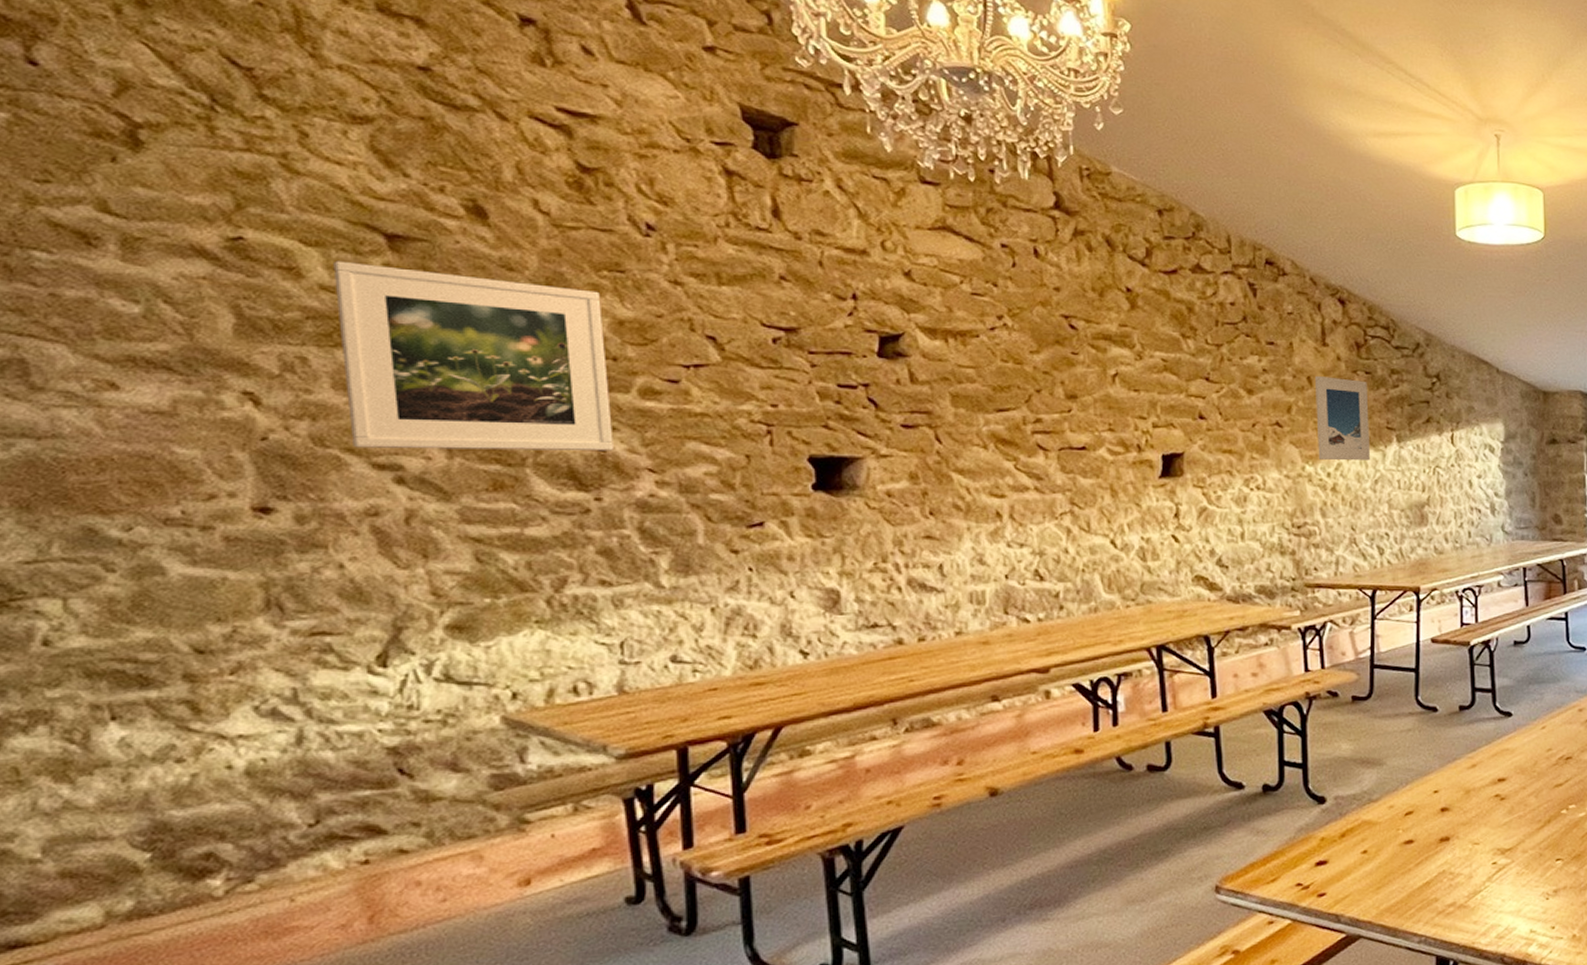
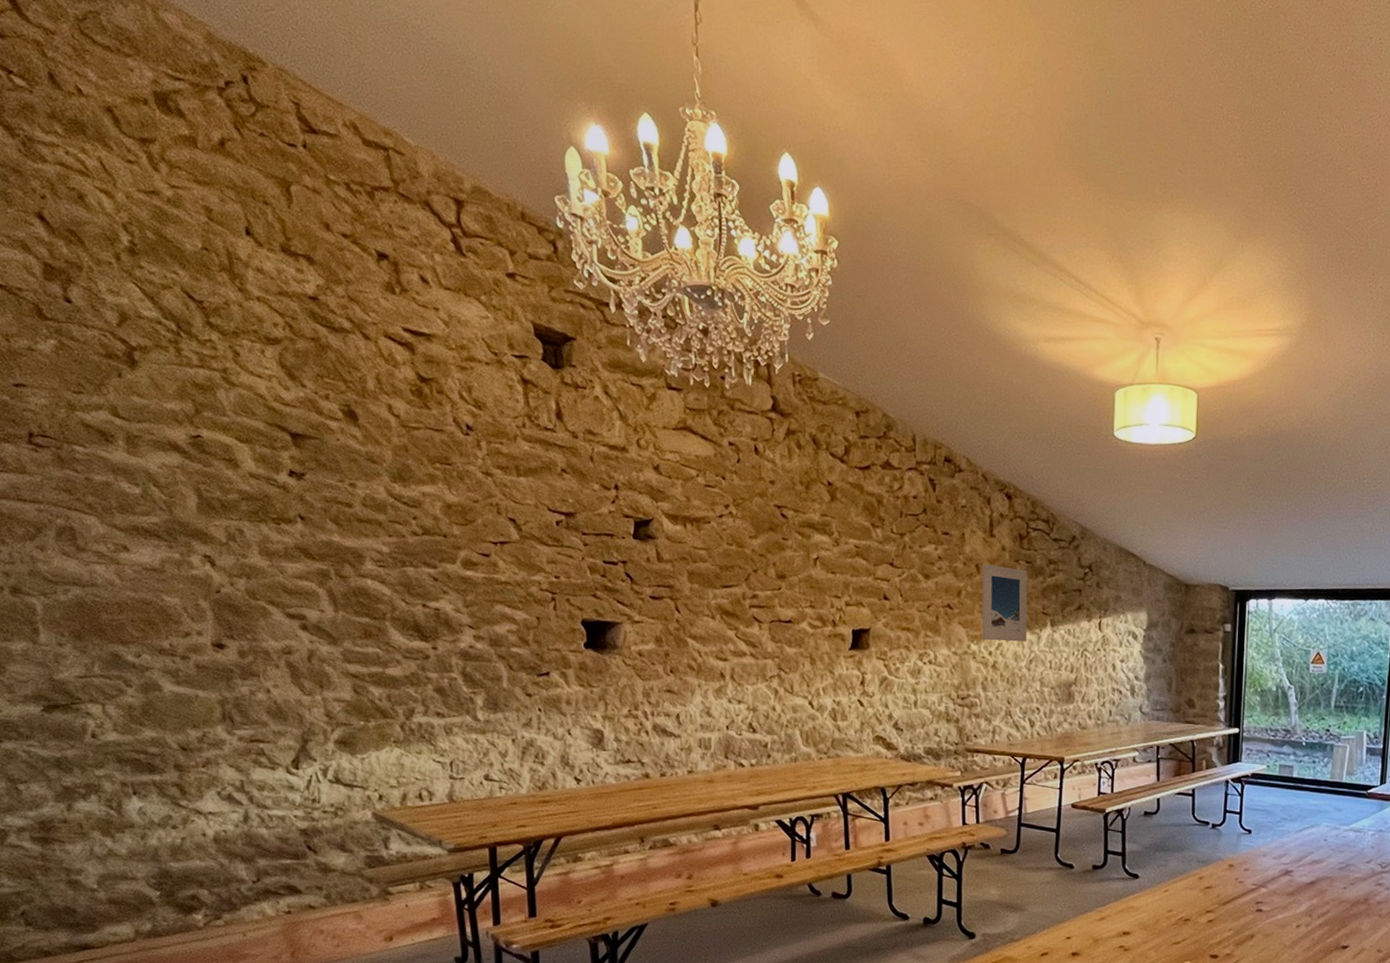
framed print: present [333,260,613,451] -> none [258,454,445,610]

